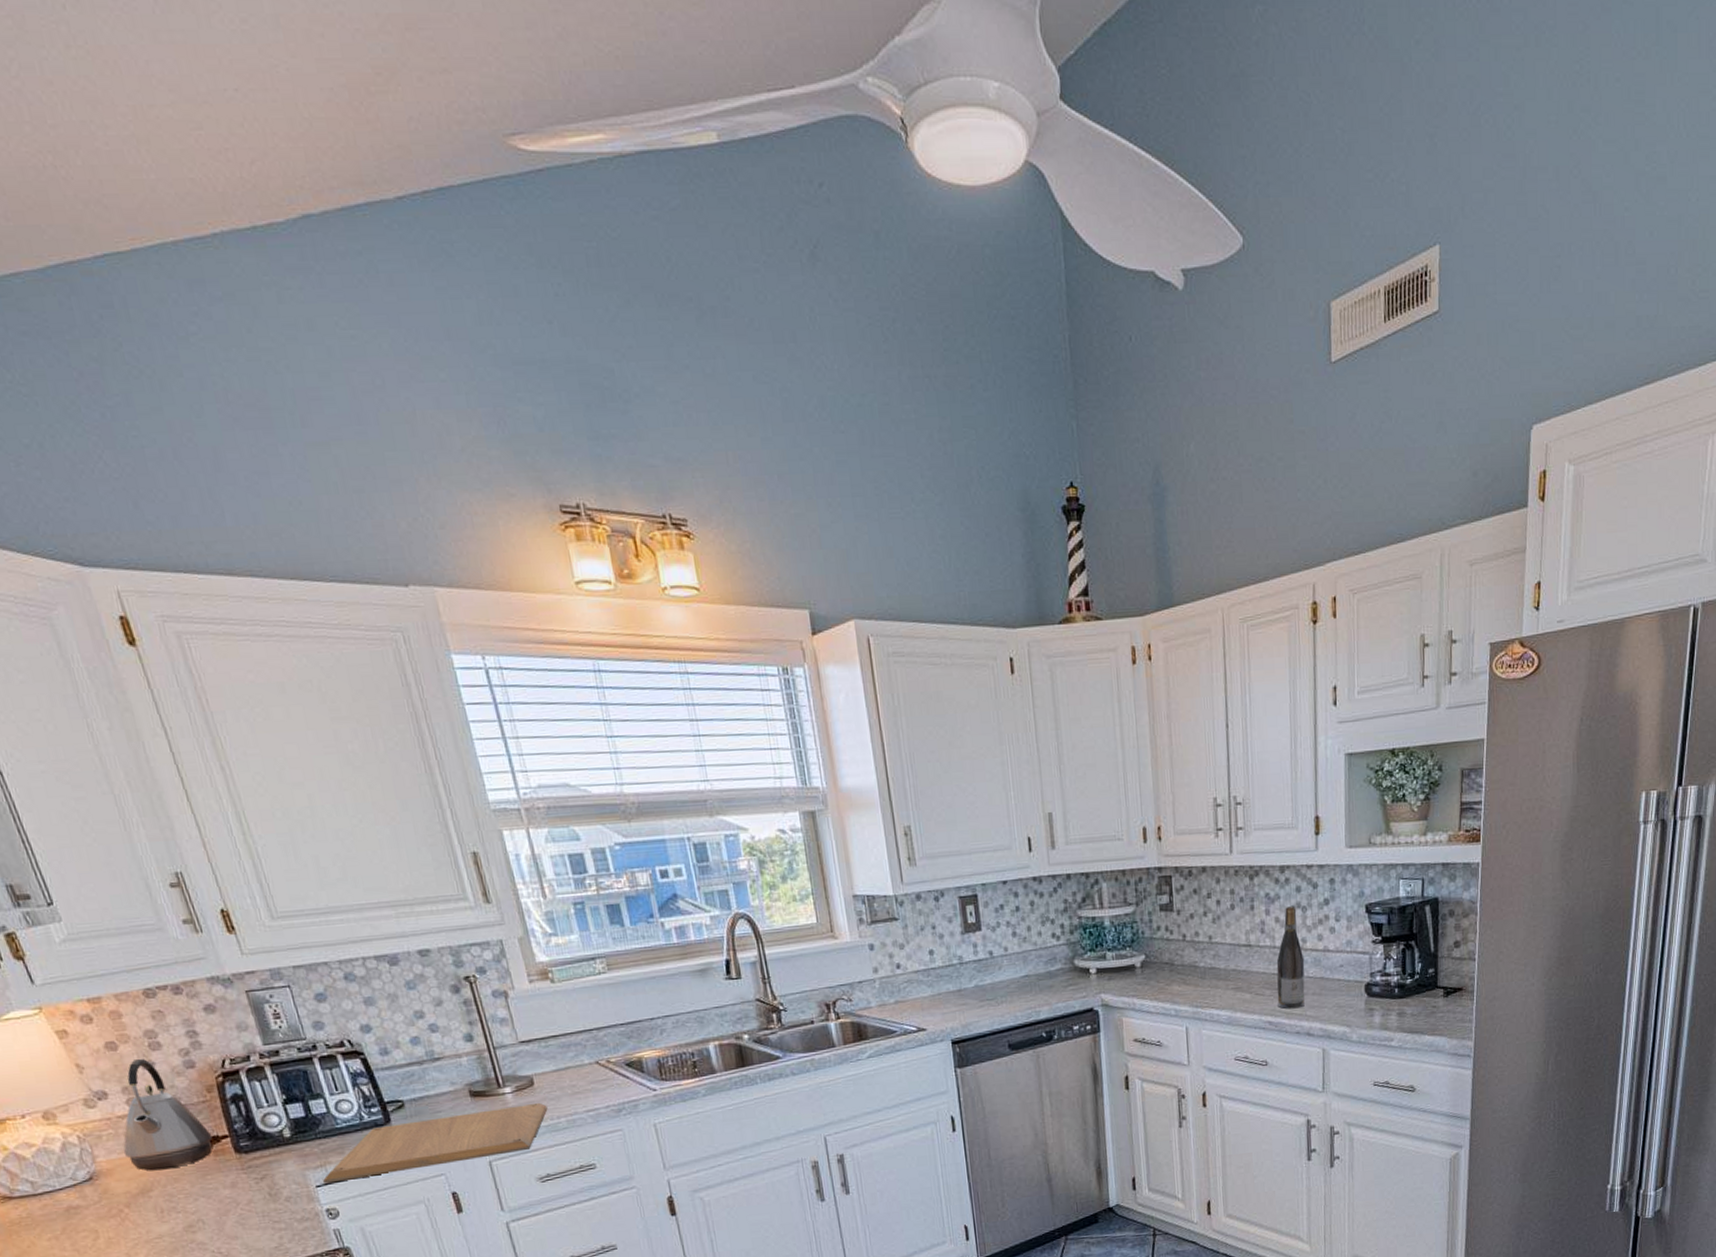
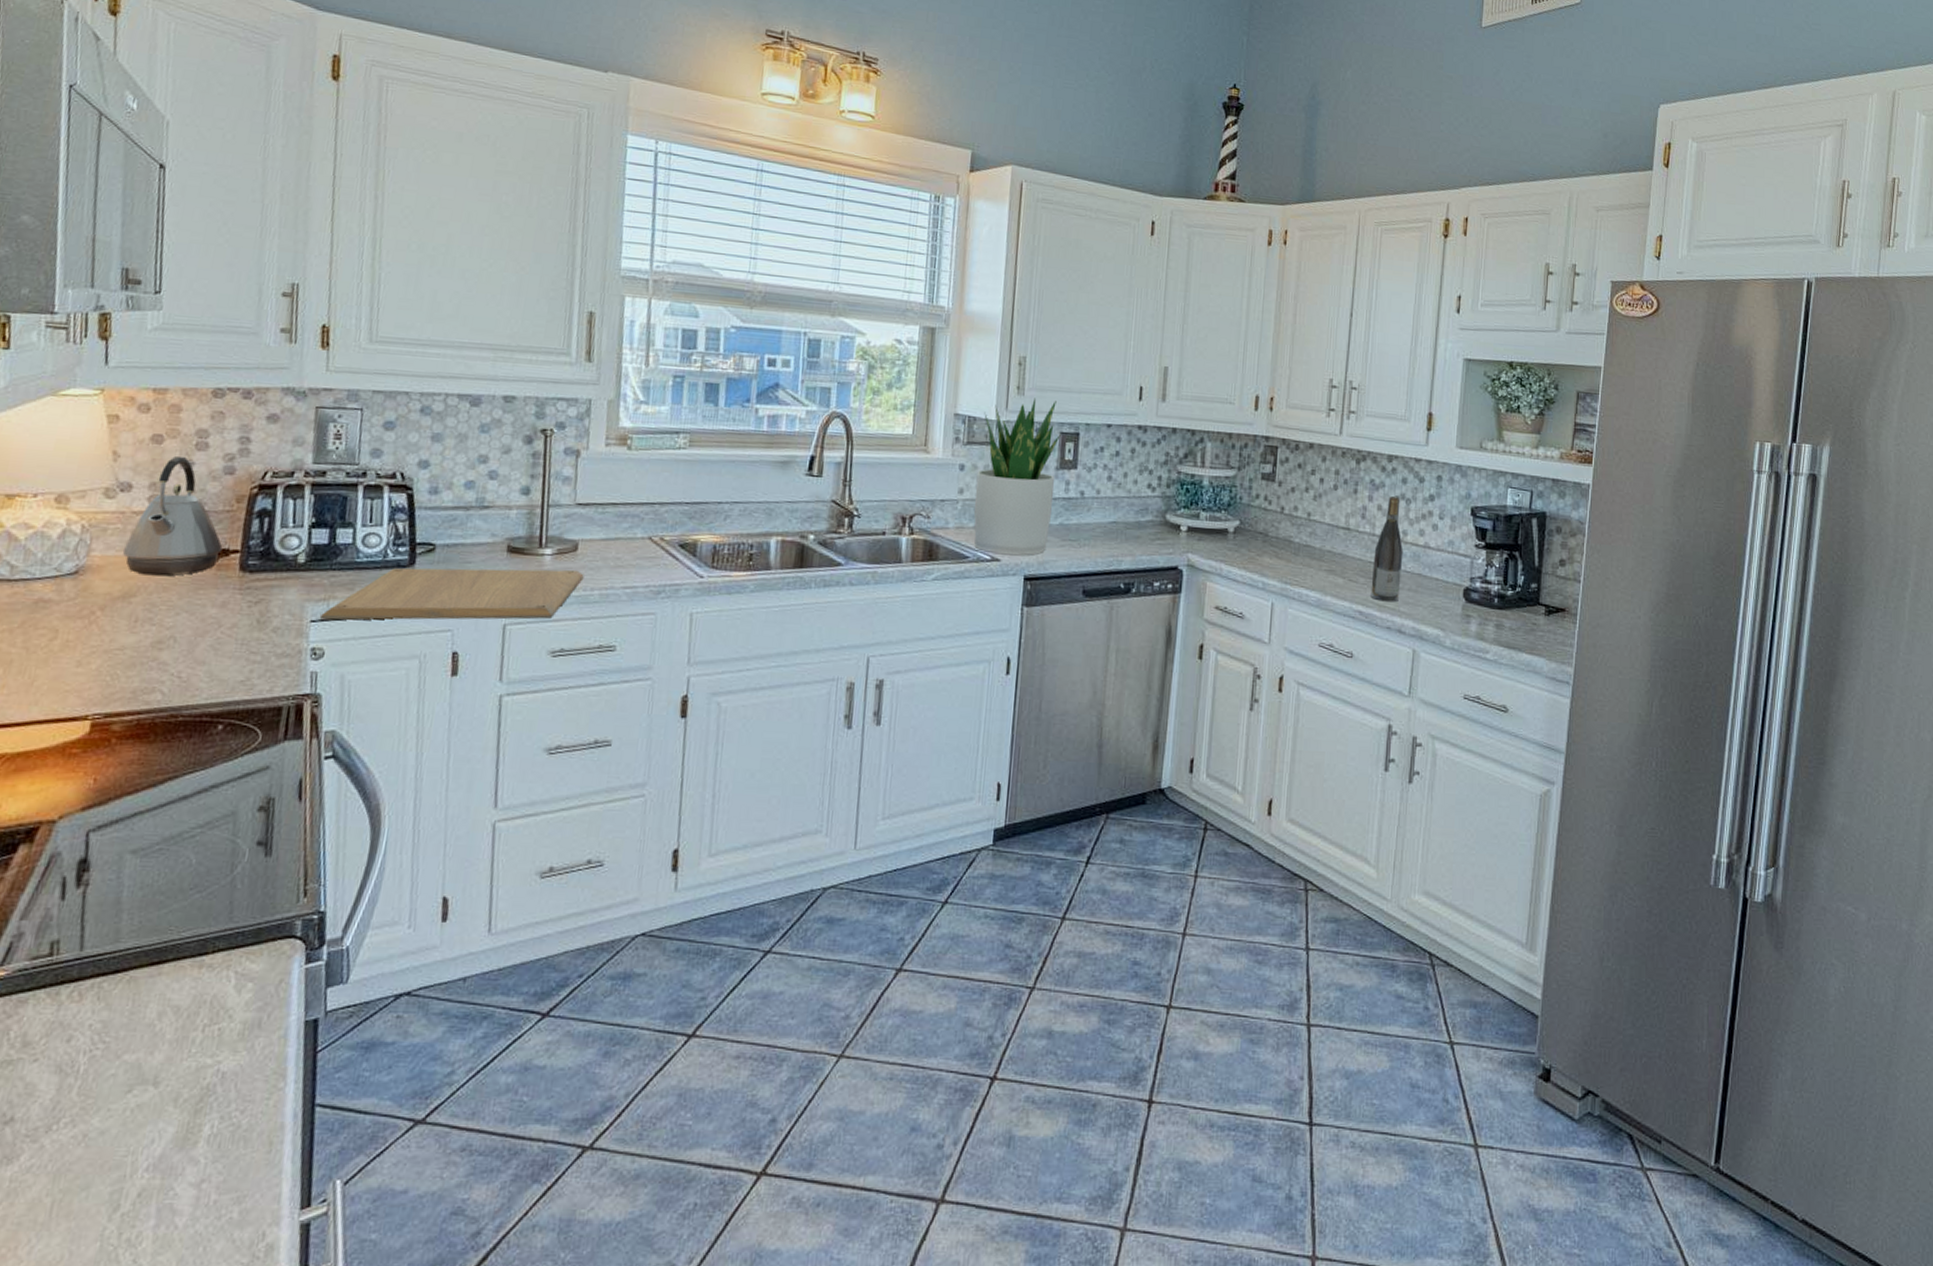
planter: none [881,866,967,1025] -> present [974,398,1061,556]

